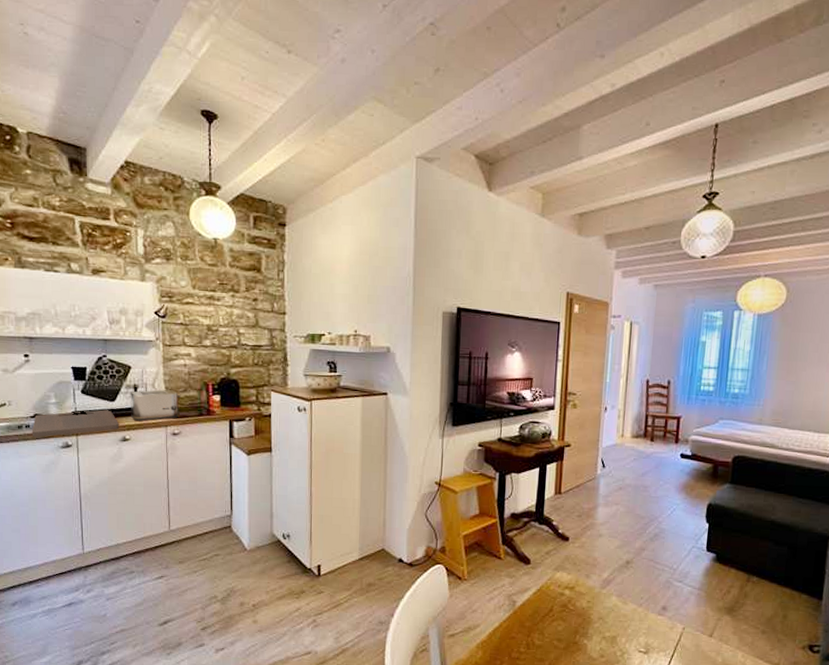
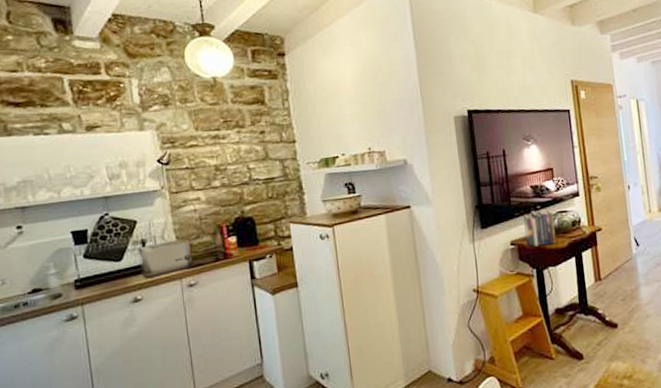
cutting board: present [31,410,120,438] -> none [30,271,130,316]
books: none [493,417,526,453] -> present [522,209,557,247]

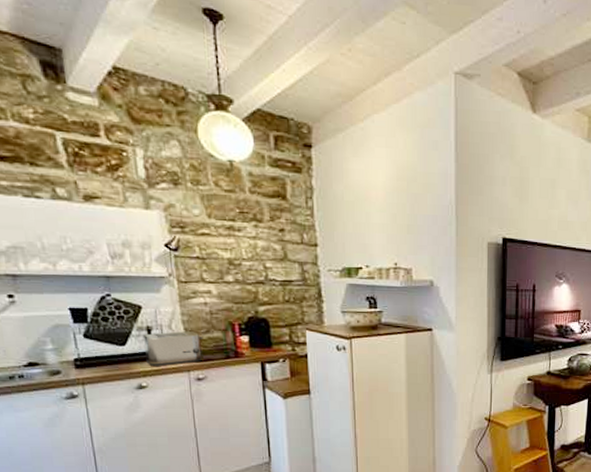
books: present [522,209,557,247] -> none [542,350,574,385]

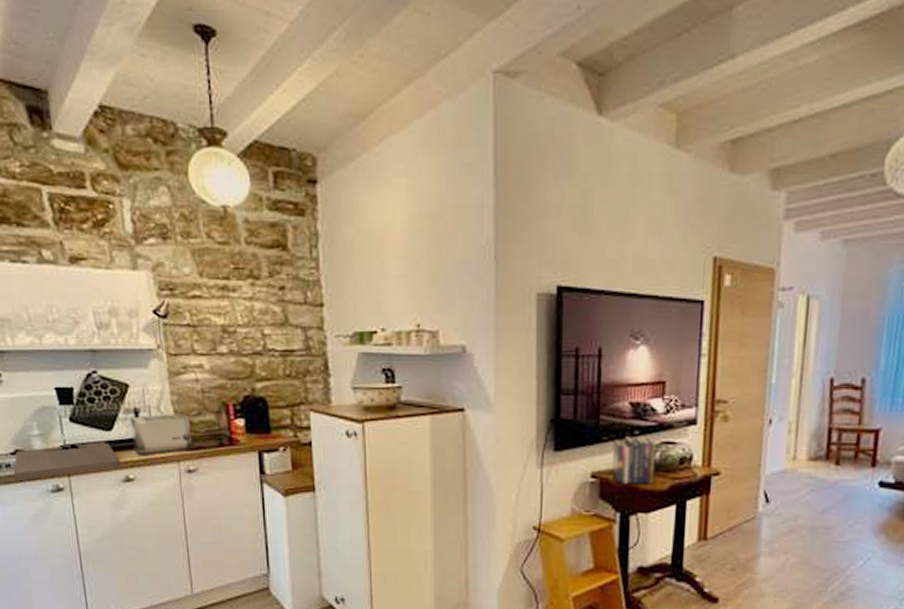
cutting board: none [26,355,134,389] -> present [13,442,121,480]
books: none [542,350,574,385] -> present [611,436,656,485]

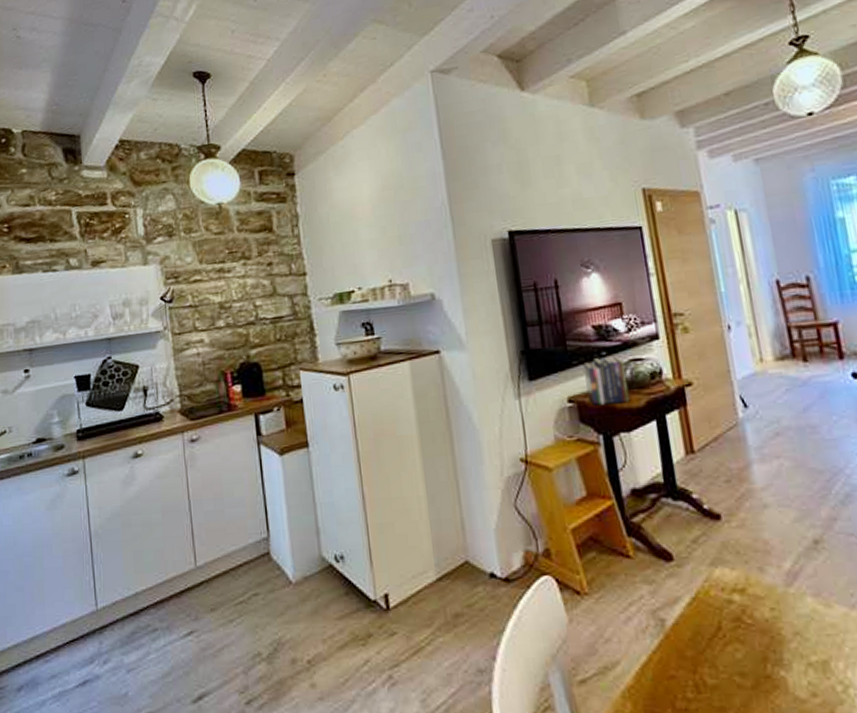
cutting board: present [13,442,121,480] -> none [34,422,130,468]
toaster: present [130,414,194,456] -> none [139,386,196,432]

